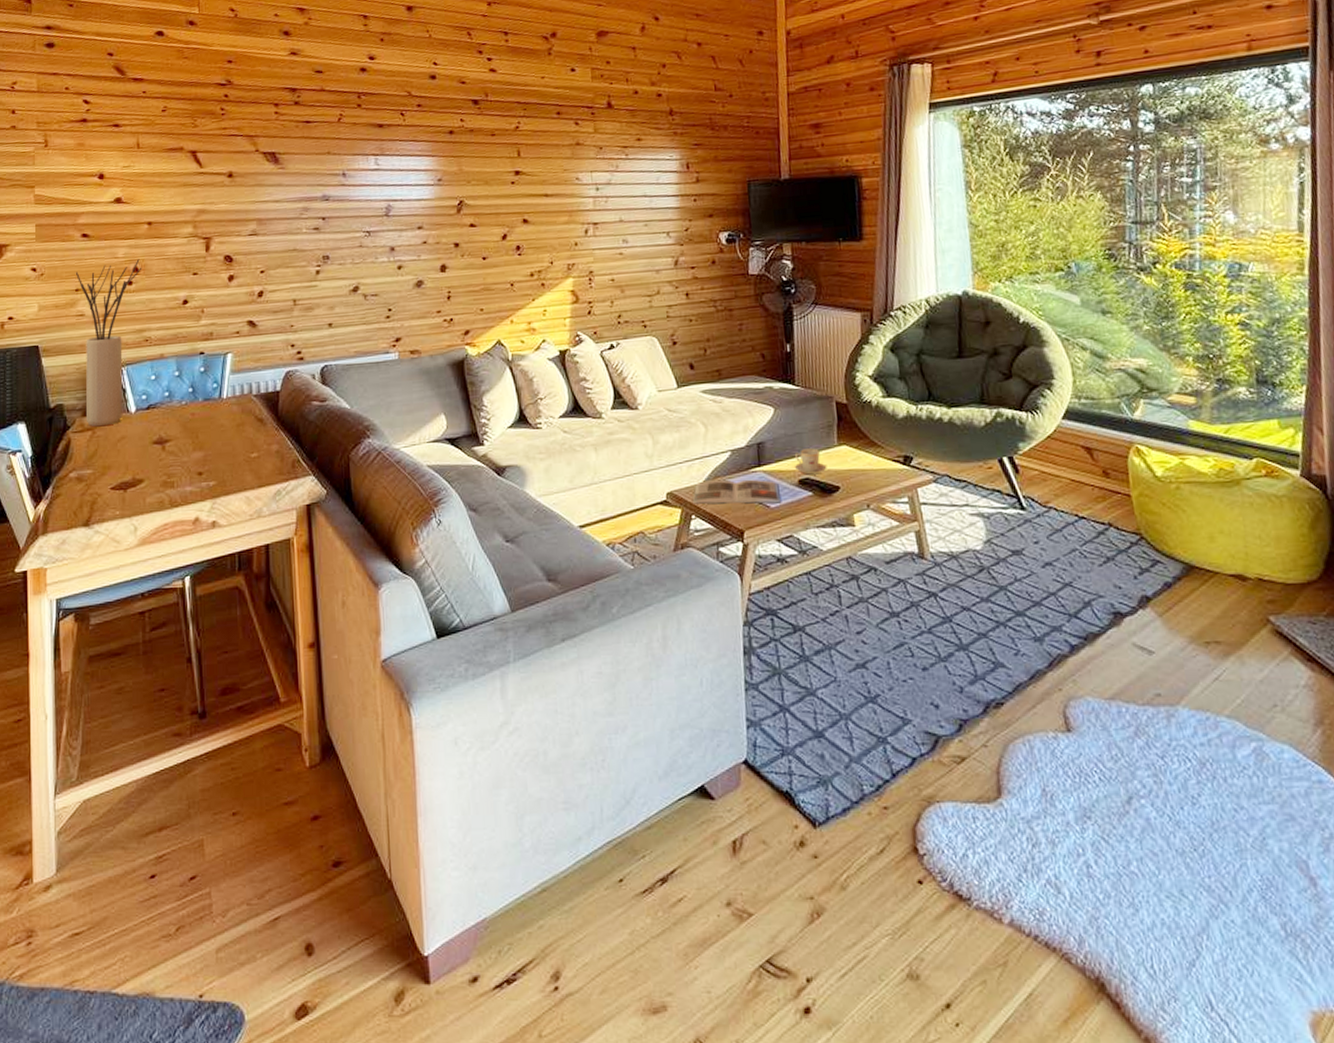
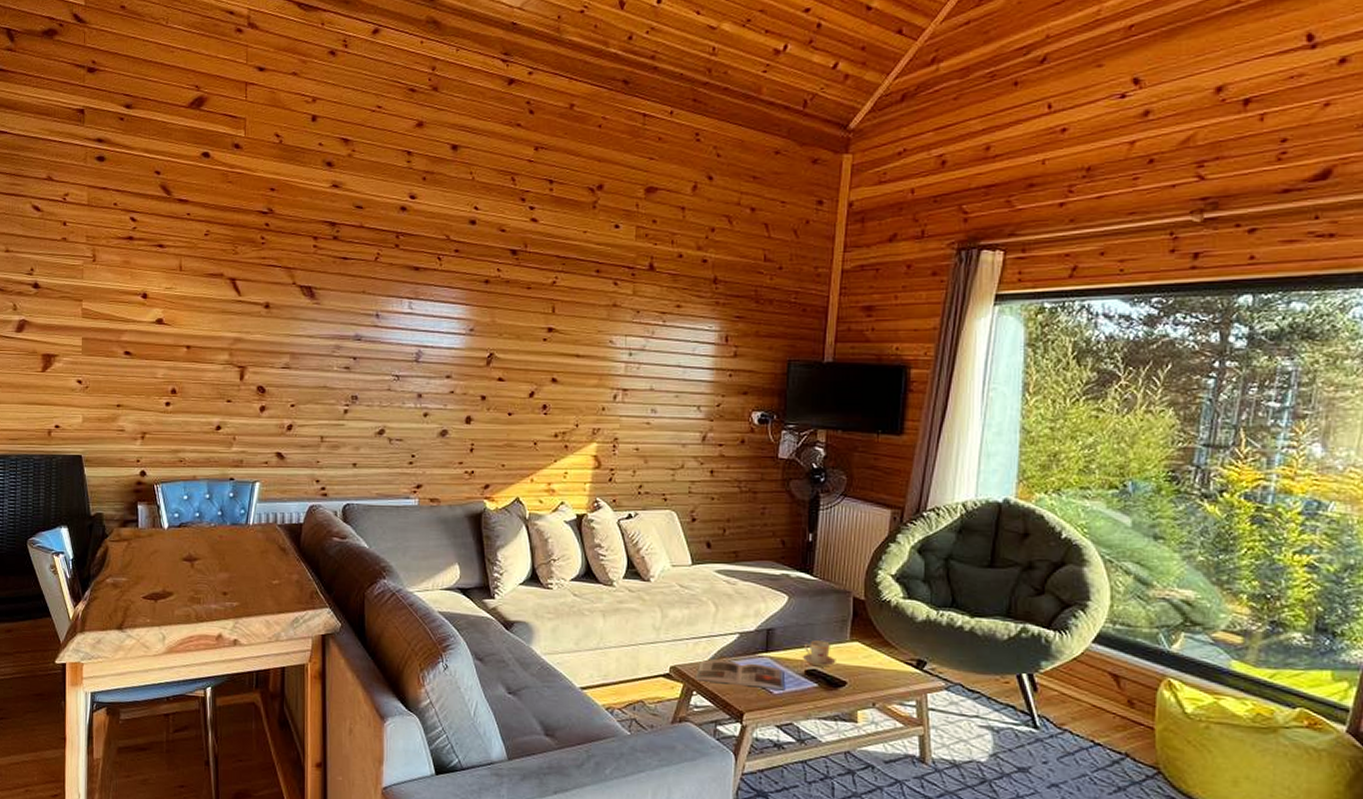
vase: present [75,259,142,427] -> none [117,381,180,539]

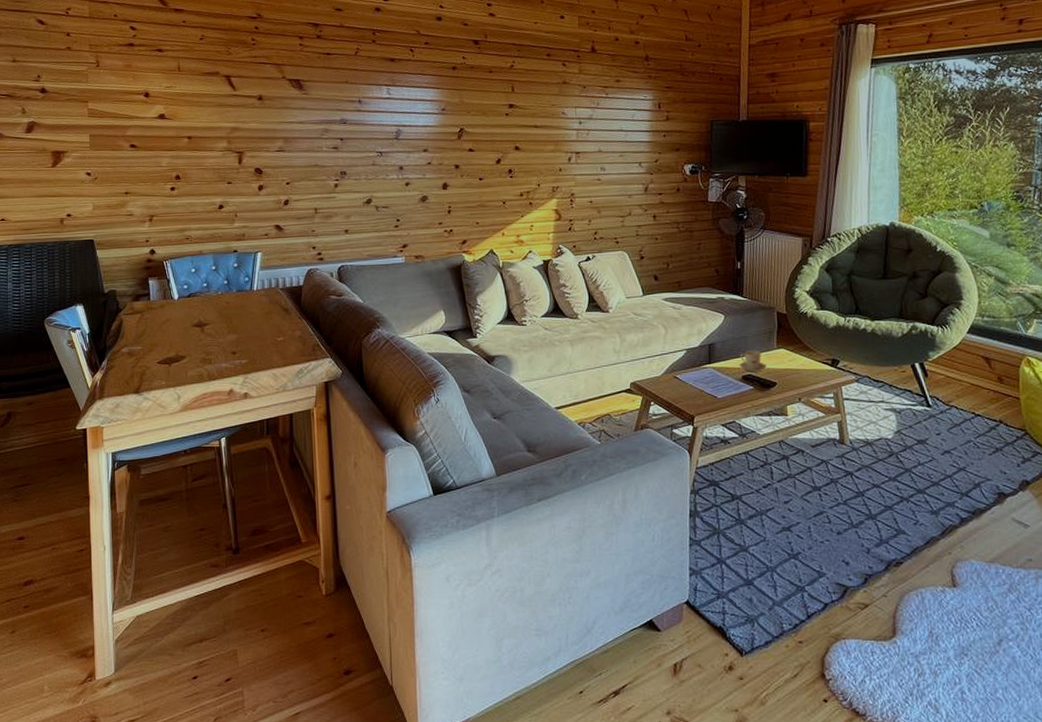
magazine: present [696,659,784,691] -> none [653,373,726,395]

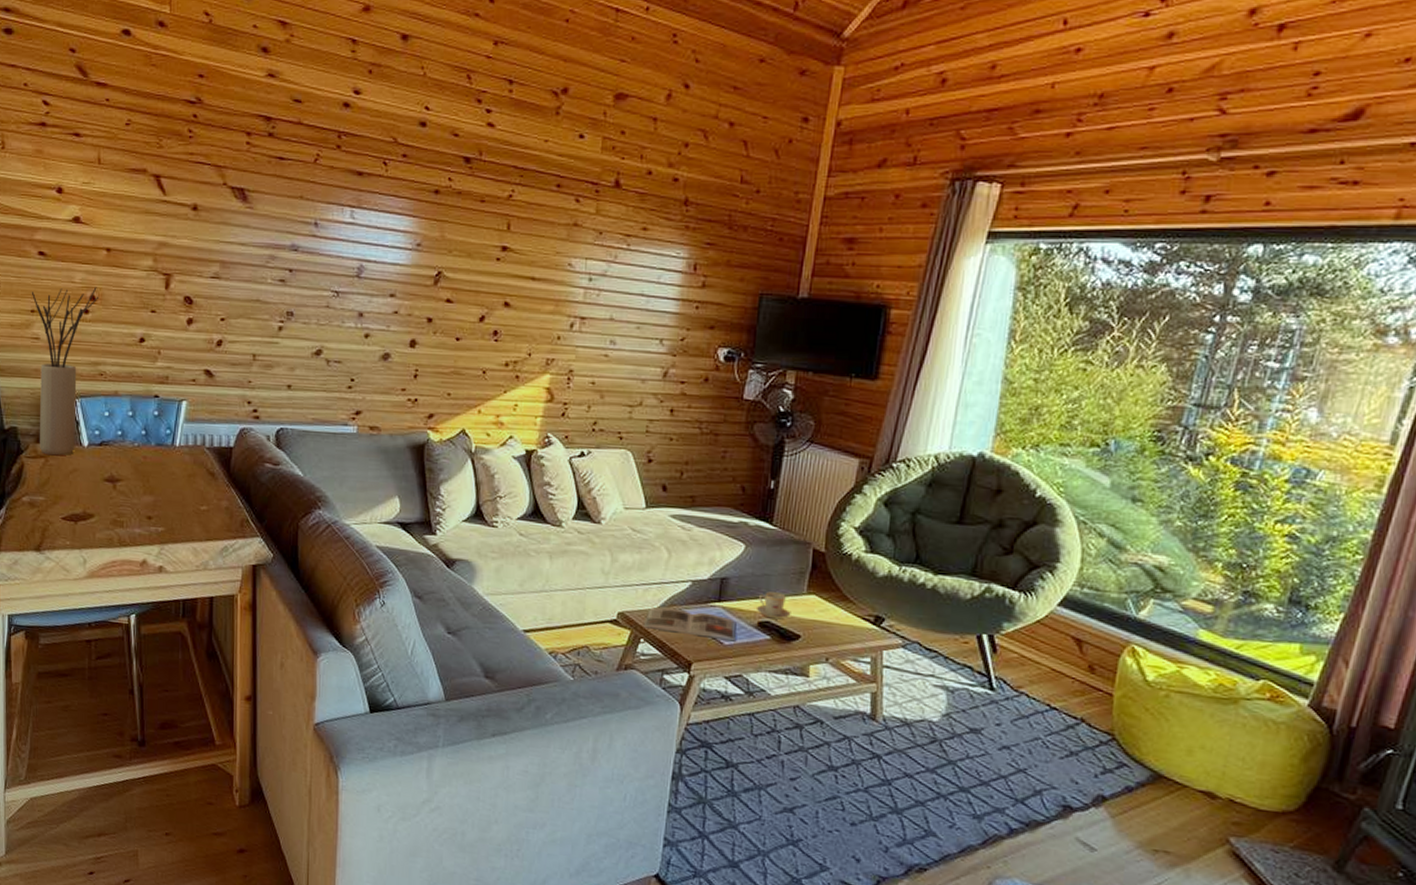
vase: none [125,168,183,311] -> present [31,287,99,456]
magazine: none [653,373,726,395] -> present [644,607,737,642]

